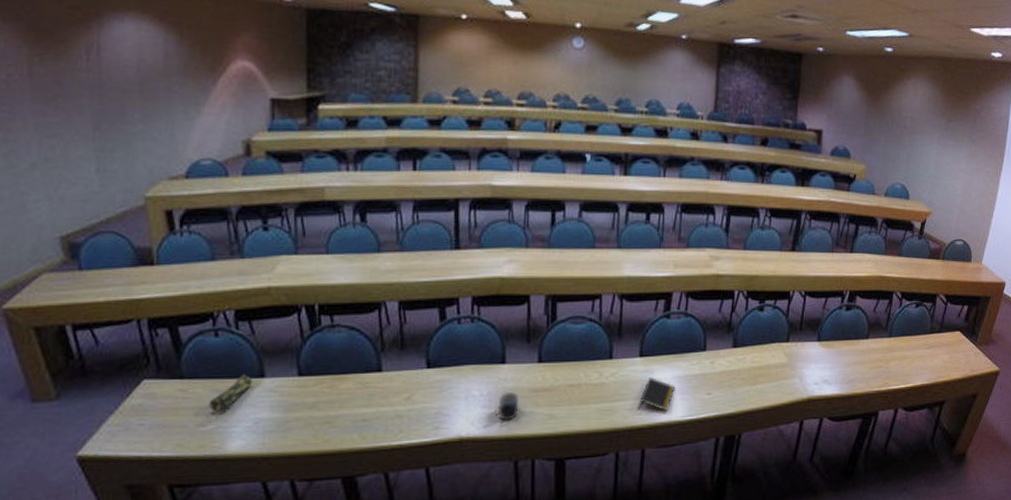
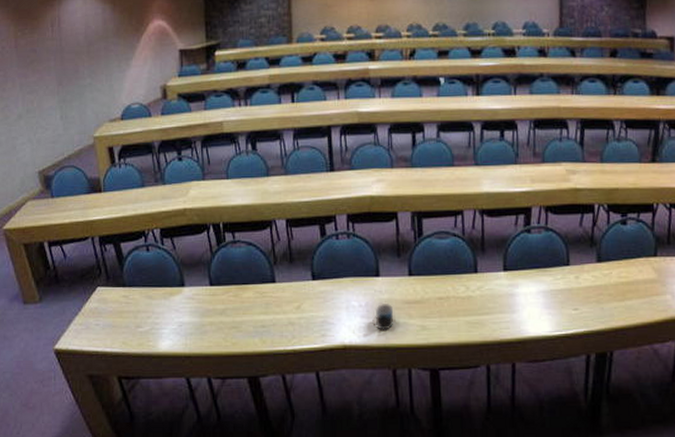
pencil case: present [209,374,253,412] -> none [145,284,176,315]
notepad: present [640,376,676,412] -> none [507,290,542,326]

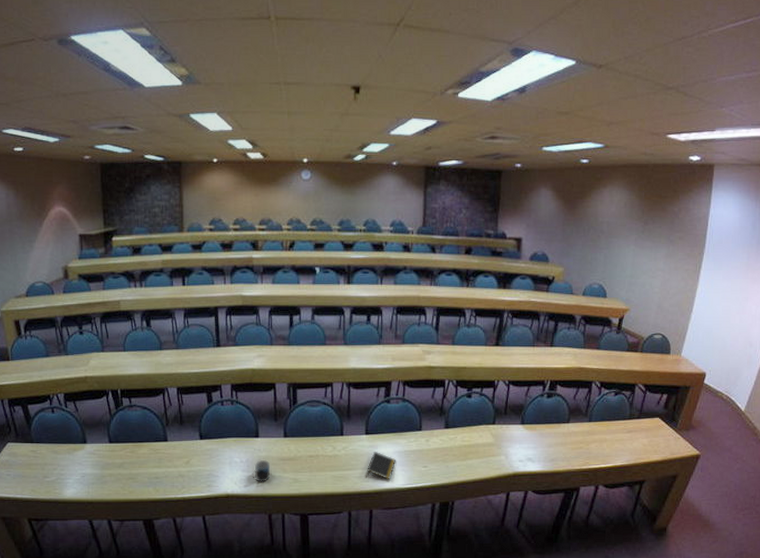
notepad: none [507,290,542,326] -> present [367,451,397,480]

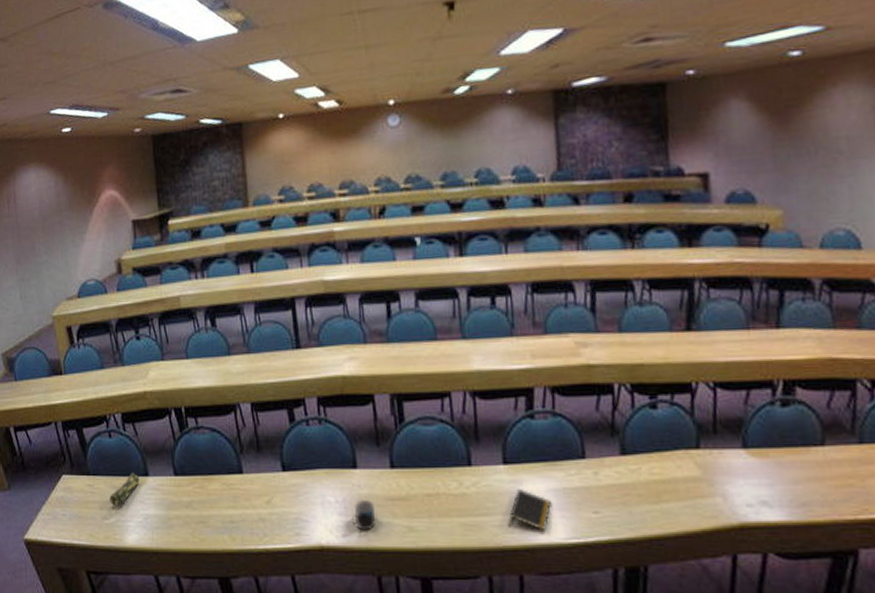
pencil case: none [51,441,79,467] -> present [110,473,140,506]

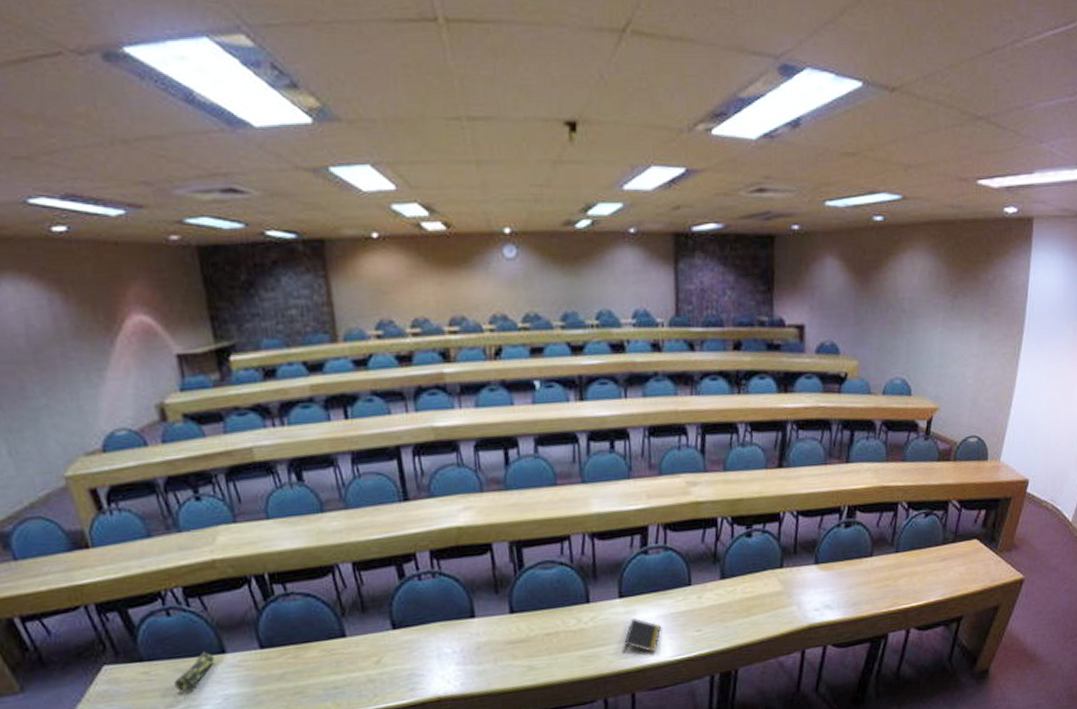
mug: present [351,499,375,531] -> none [470,645,495,676]

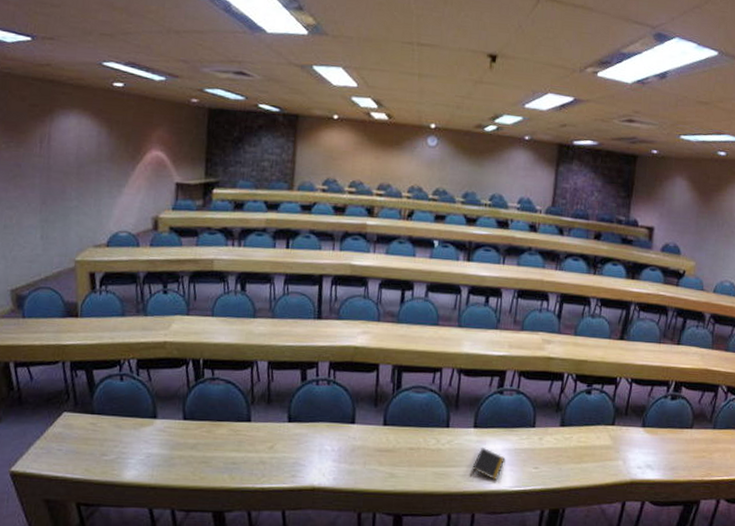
pencil case: present [174,652,215,692] -> none [112,414,147,444]

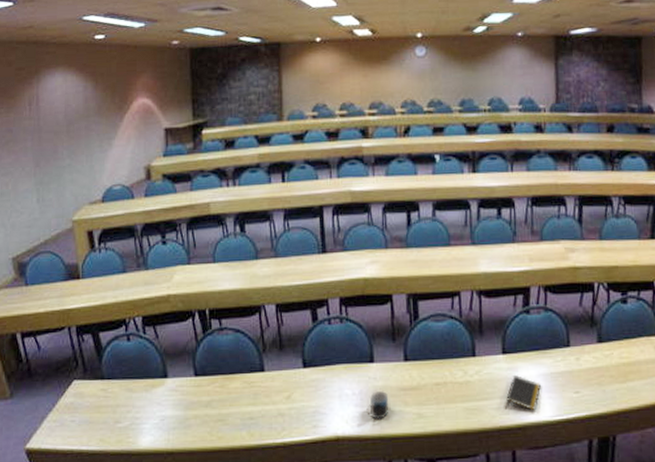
mug: none [343,449,364,475] -> present [366,390,388,420]

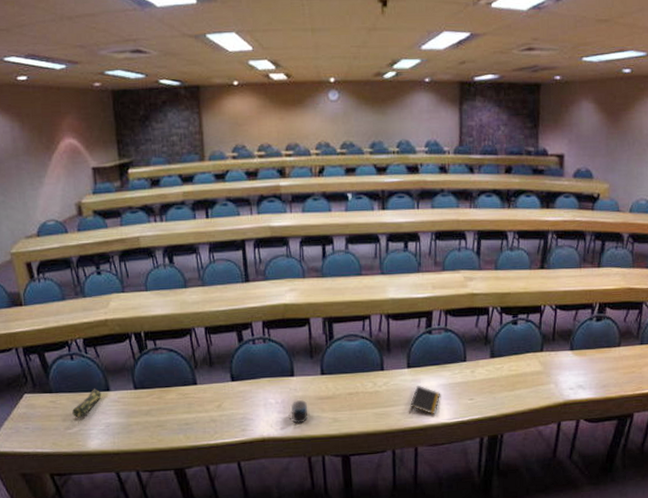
pencil case: none [124,375,158,409] -> present [72,389,102,418]

